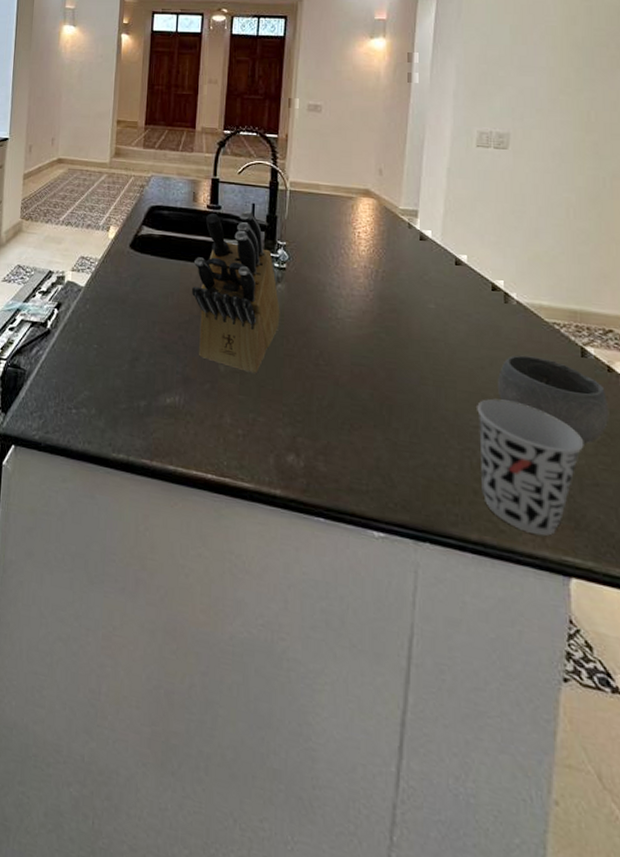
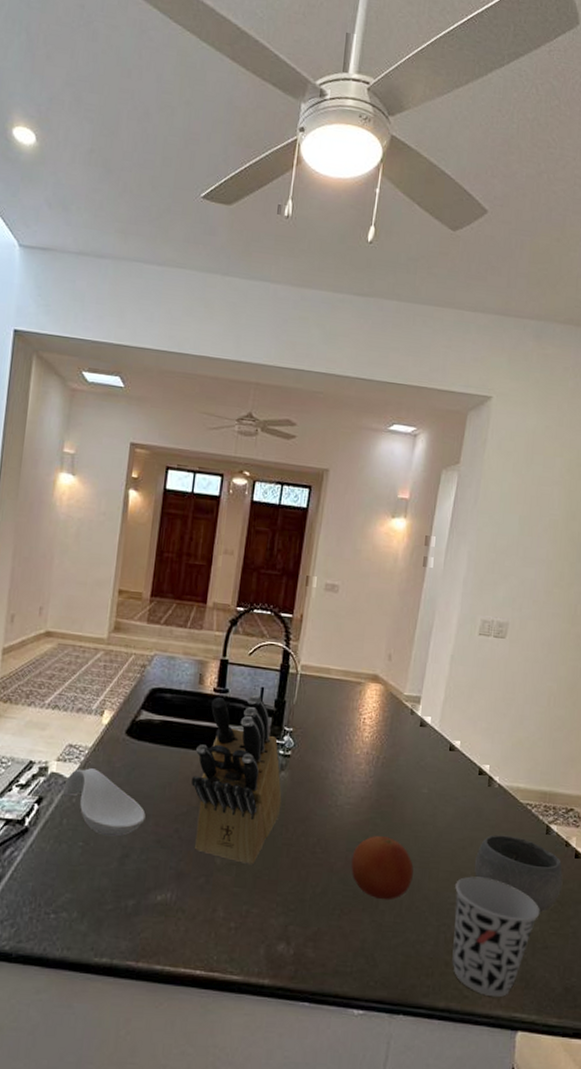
spoon rest: none [78,278,151,341] -> present [63,768,146,837]
fruit: none [358,350,427,419] -> present [351,836,414,900]

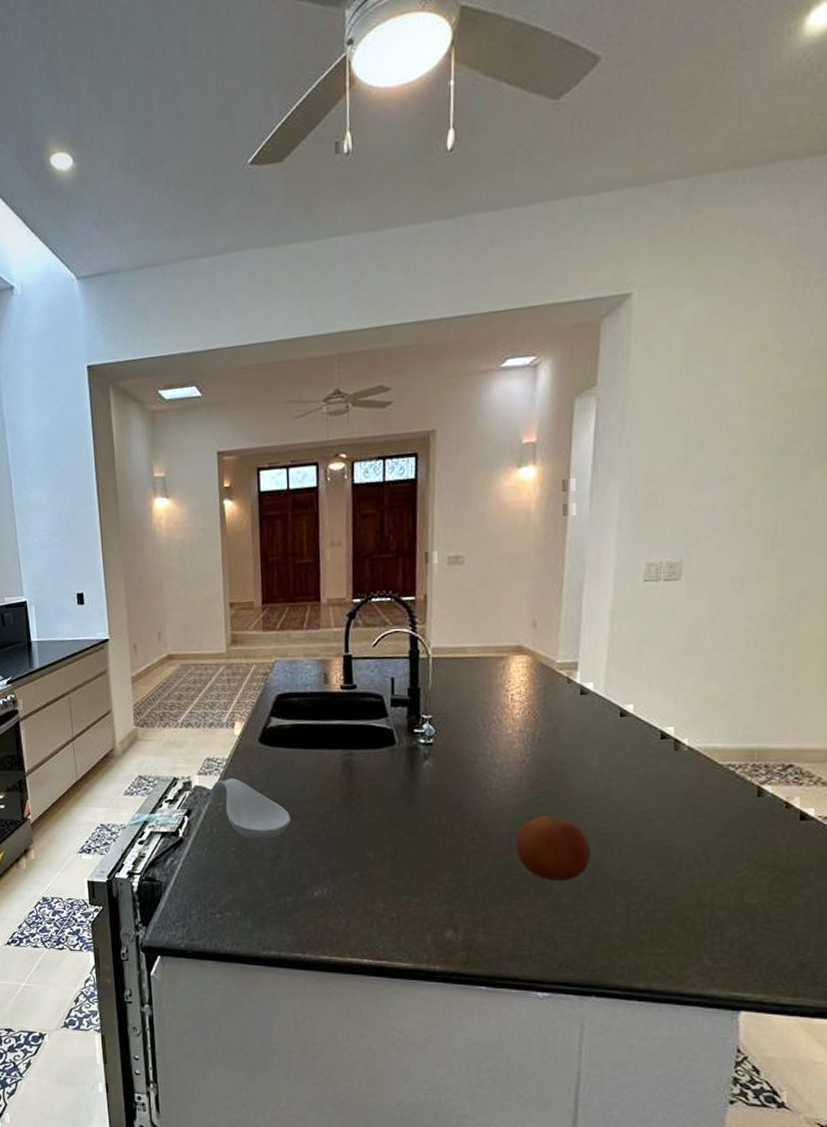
knife block: present [192,695,282,865] -> none [332,686,430,857]
cup: present [452,876,540,997] -> none [644,850,758,975]
bowl: present [474,834,563,913] -> none [665,802,786,884]

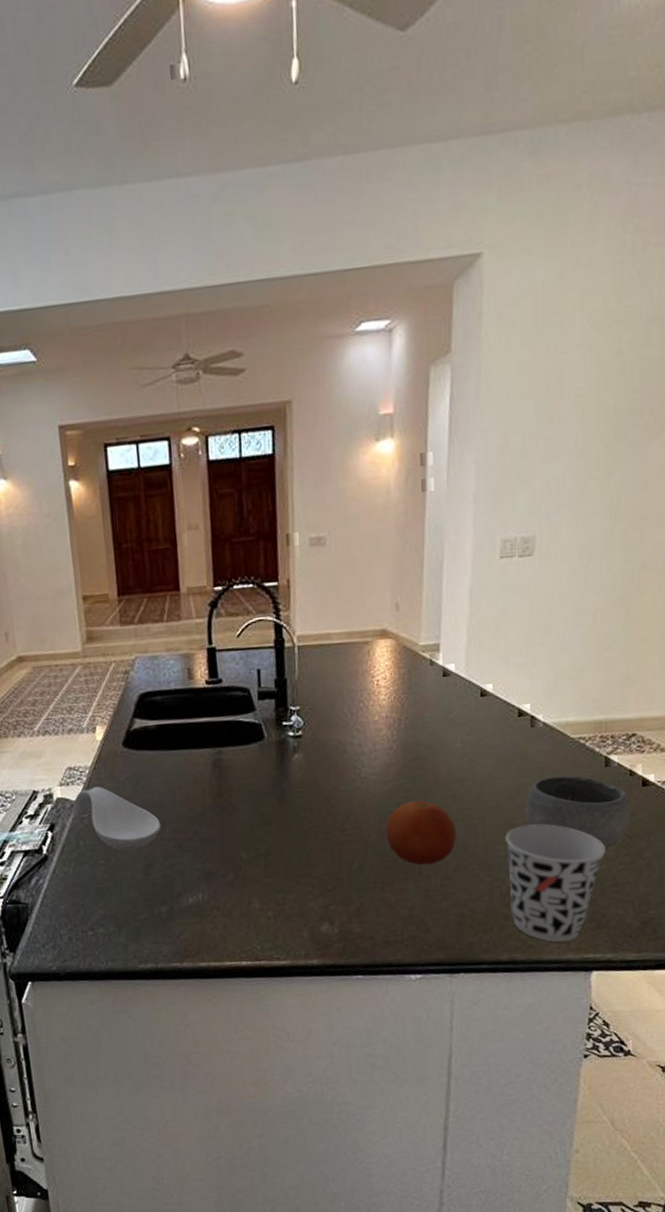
cup: none [644,850,758,975] -> present [505,824,606,942]
bowl: none [665,802,786,884] -> present [524,775,630,850]

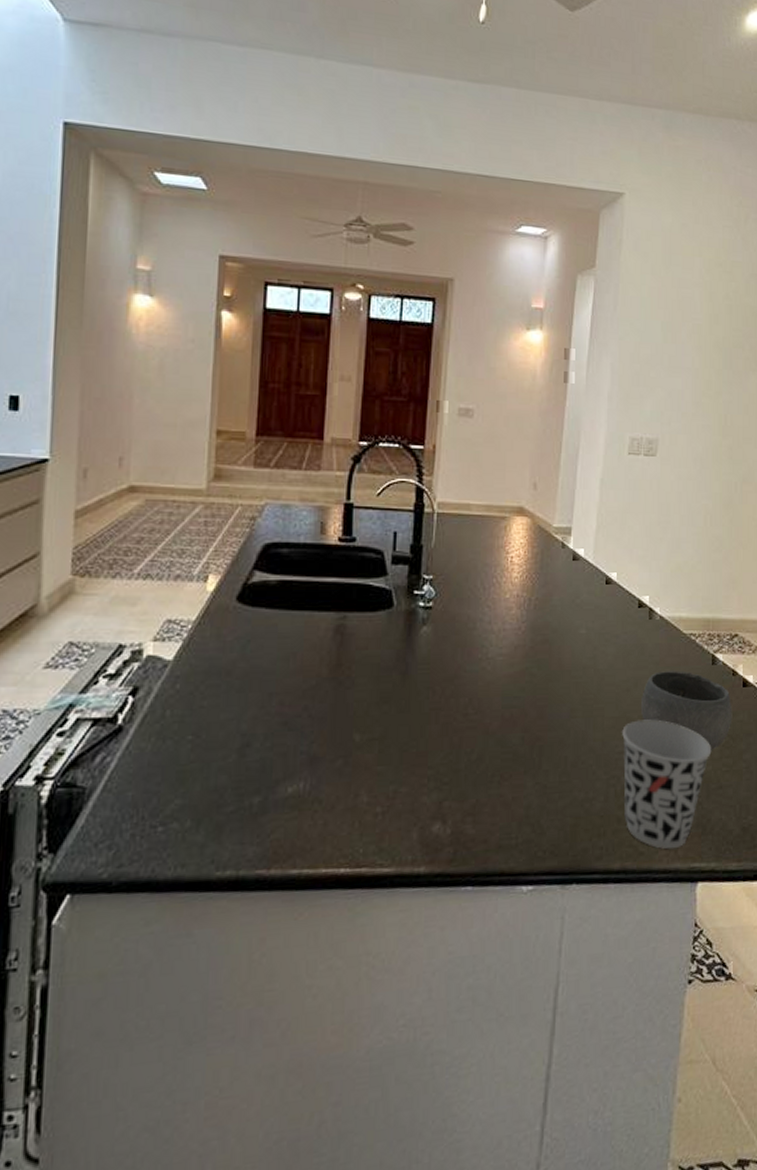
spoon rest: present [72,787,161,850] -> none [164,646,267,725]
fruit: present [386,800,456,865] -> none [508,687,576,759]

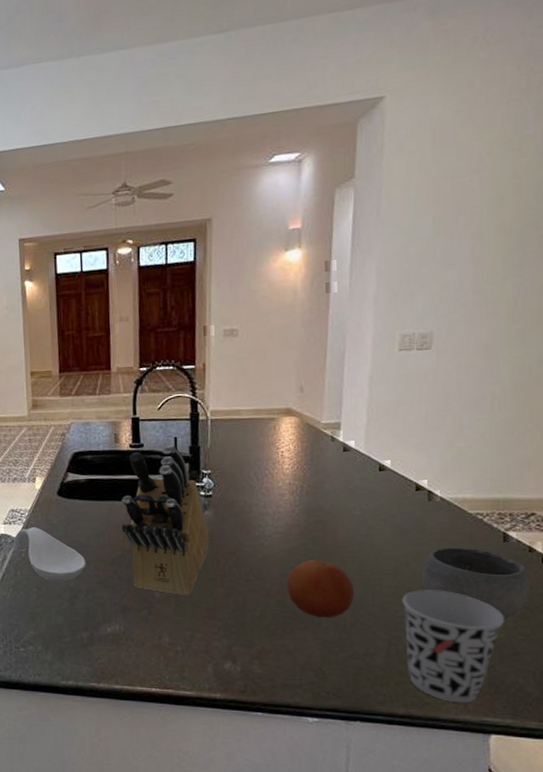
spoon rest: none [164,646,267,725] -> present [13,527,86,582]
knife block: none [320,541,426,738] -> present [122,445,210,596]
fruit: none [508,687,576,759] -> present [287,560,354,618]

